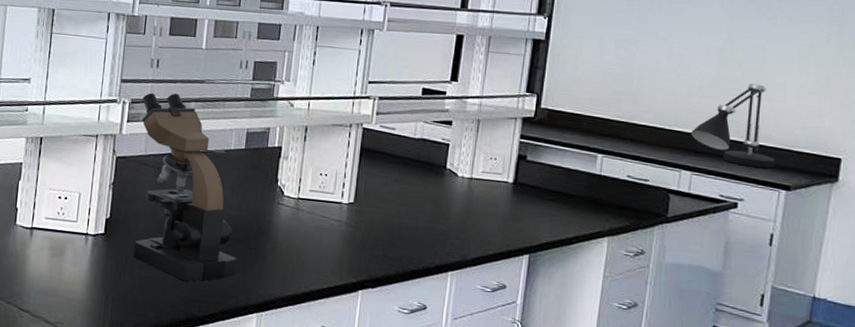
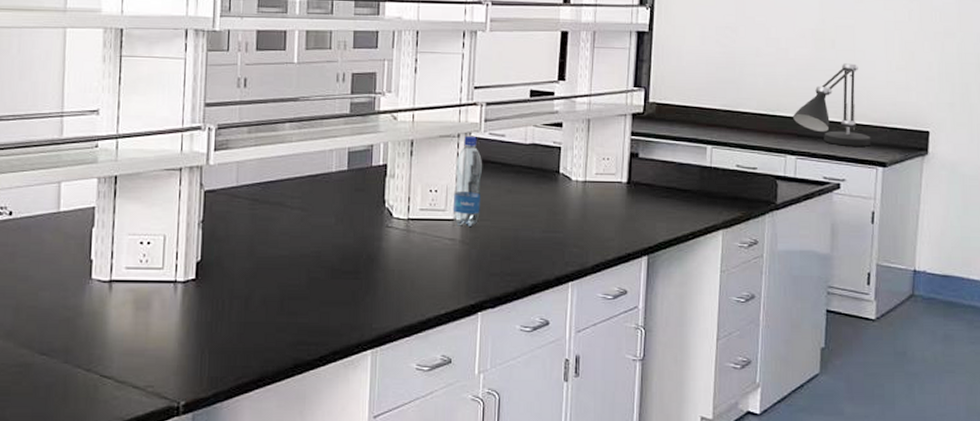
microscope: present [133,93,237,282] -> none [230,114,346,324]
bottle: none [340,126,372,211] -> present [452,135,482,227]

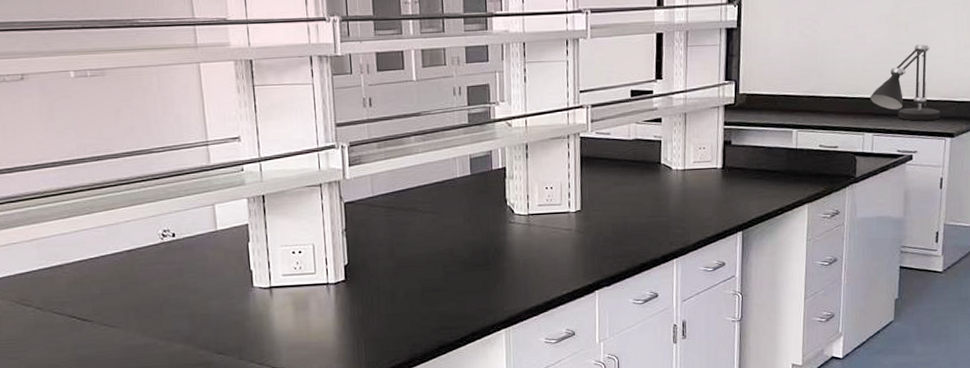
bottle: present [452,135,482,227] -> none [567,136,592,218]

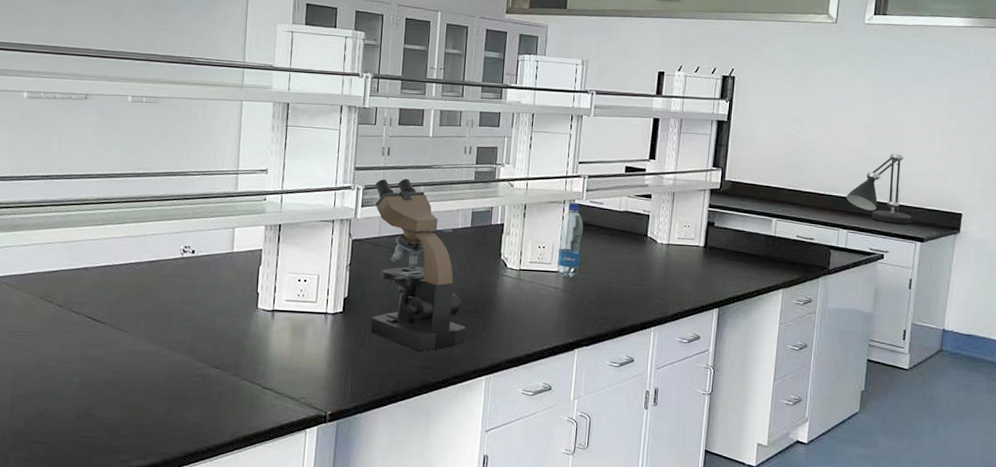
microscope: none [360,129,479,312] -> present [370,178,467,352]
bottle: none [567,136,592,218] -> present [557,202,583,278]

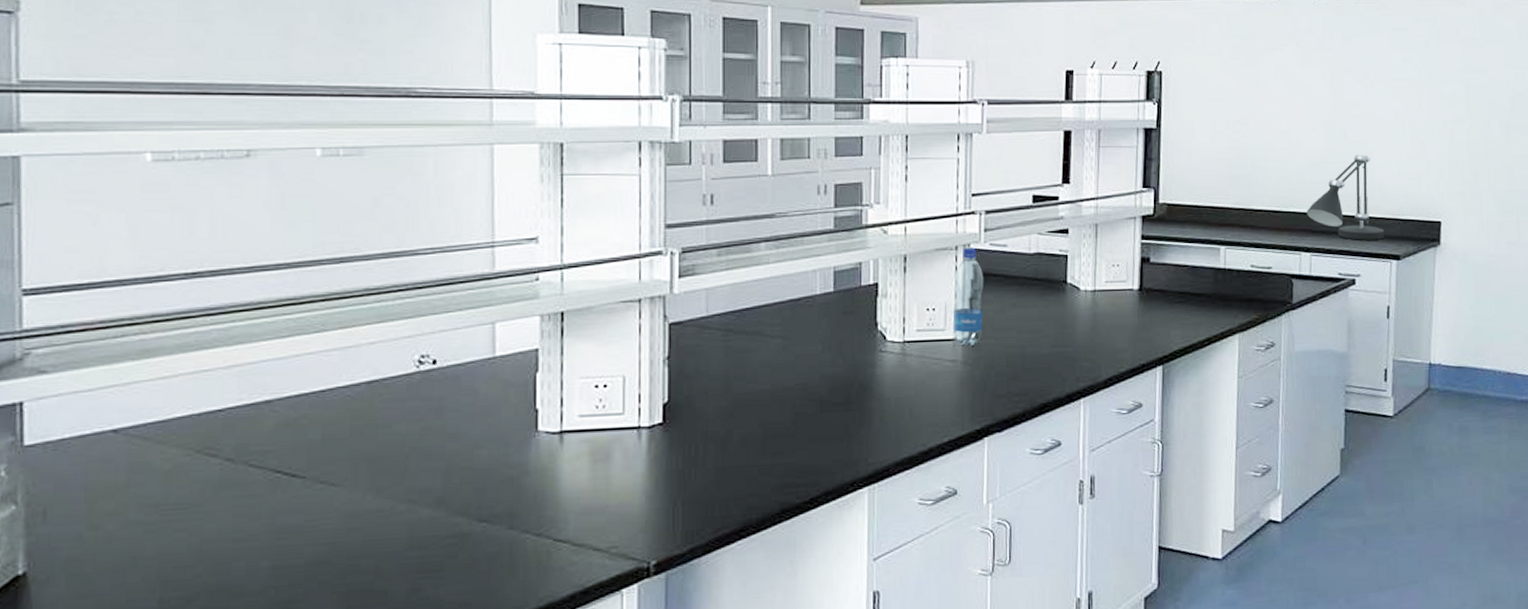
microscope: present [370,178,467,352] -> none [696,234,838,465]

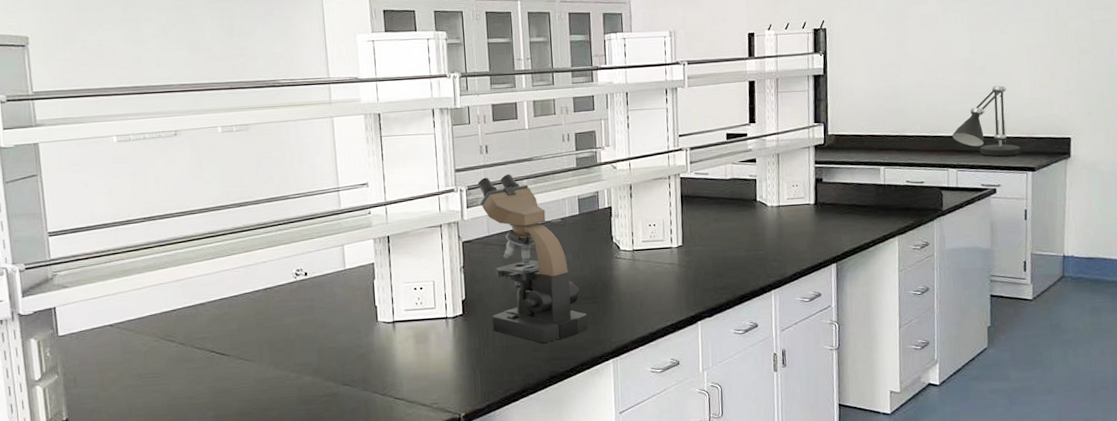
microscope: none [696,234,838,465] -> present [477,174,588,344]
bottle: present [952,247,984,346] -> none [669,176,693,253]

